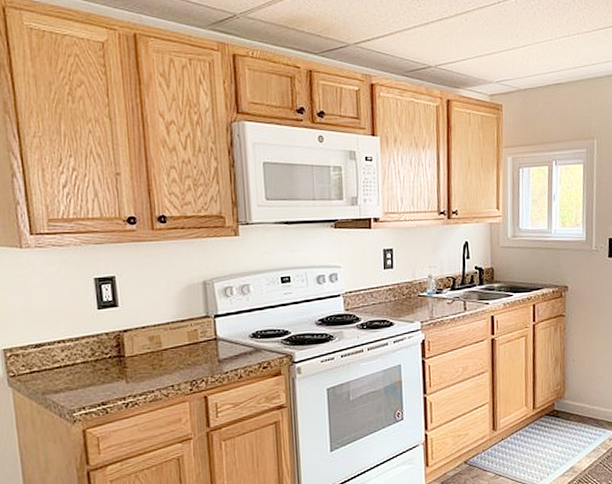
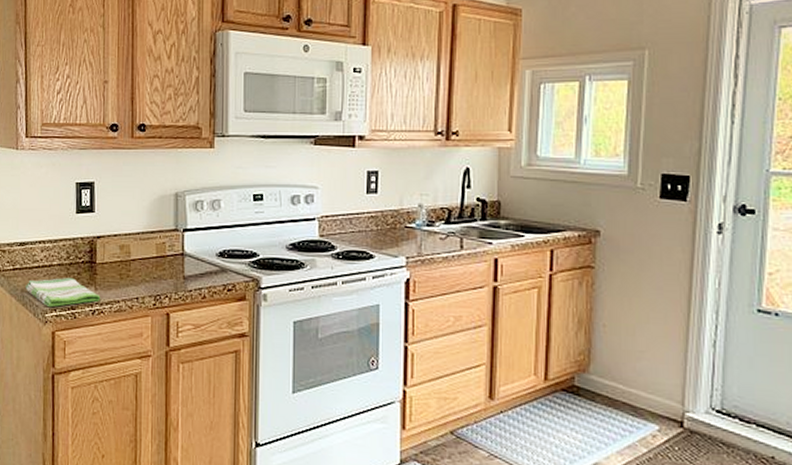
dish towel: none [47,374,134,407] -> present [25,278,101,308]

